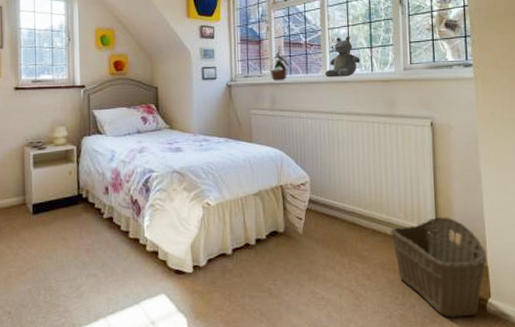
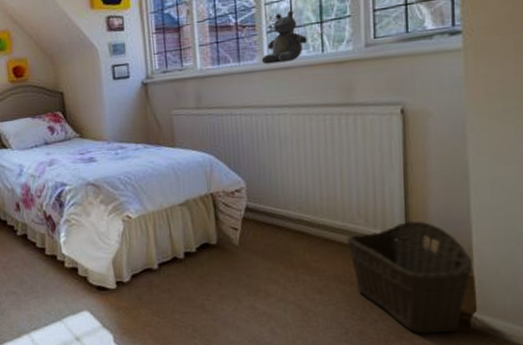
potted plant: present [269,45,289,82] -> none [192,30,217,75]

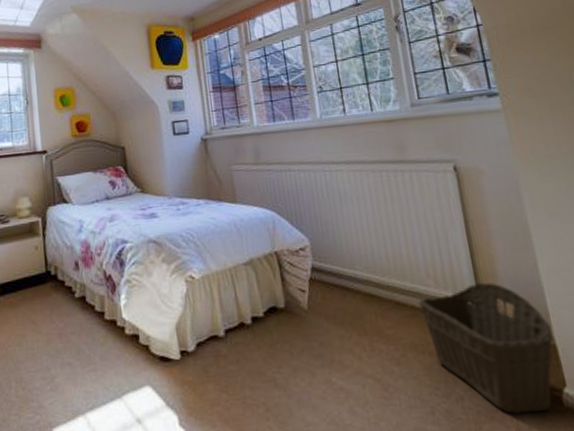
teddy bear: present [261,11,308,65] -> none [314,73,357,122]

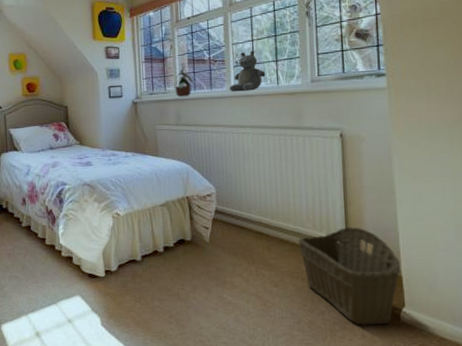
potted plant: none [249,90,272,131] -> present [174,62,193,98]
teddy bear: none [314,73,357,122] -> present [229,50,266,92]

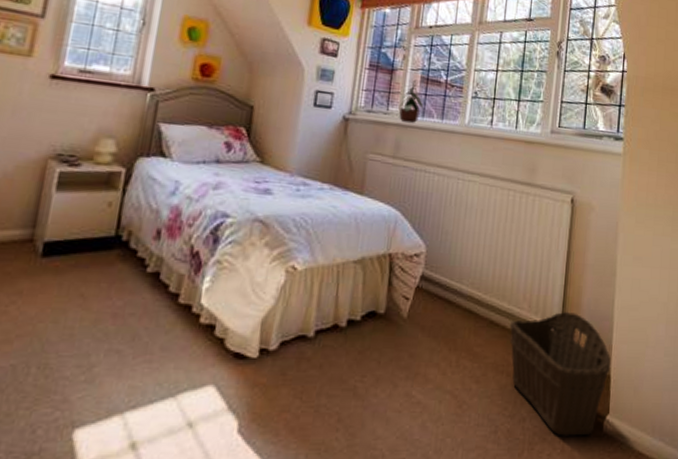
teddy bear: present [229,50,266,92] -> none [462,82,505,131]

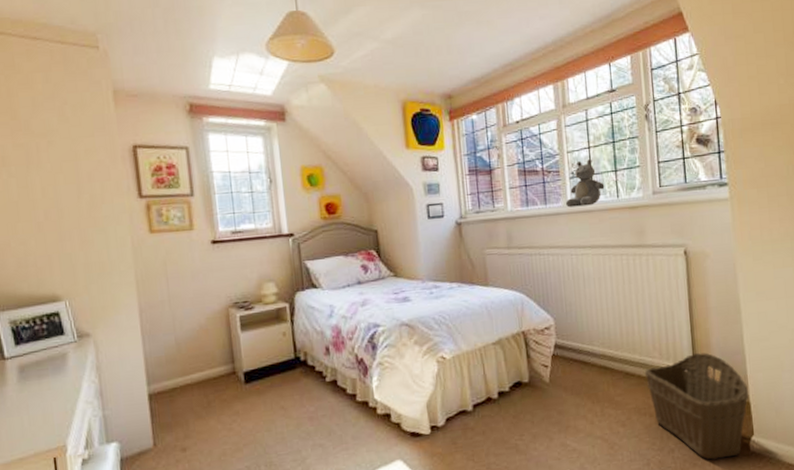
potted plant: present [398,79,423,124] -> none [503,174,525,216]
teddy bear: none [462,82,505,131] -> present [565,159,605,208]

